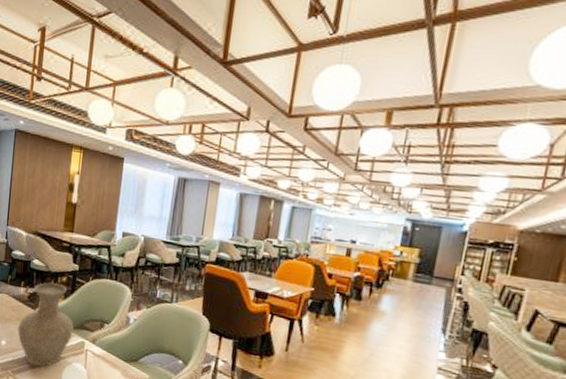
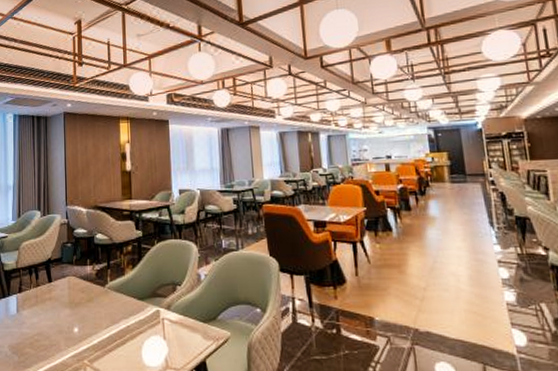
vase: present [17,282,74,367] -> none [89,253,147,349]

